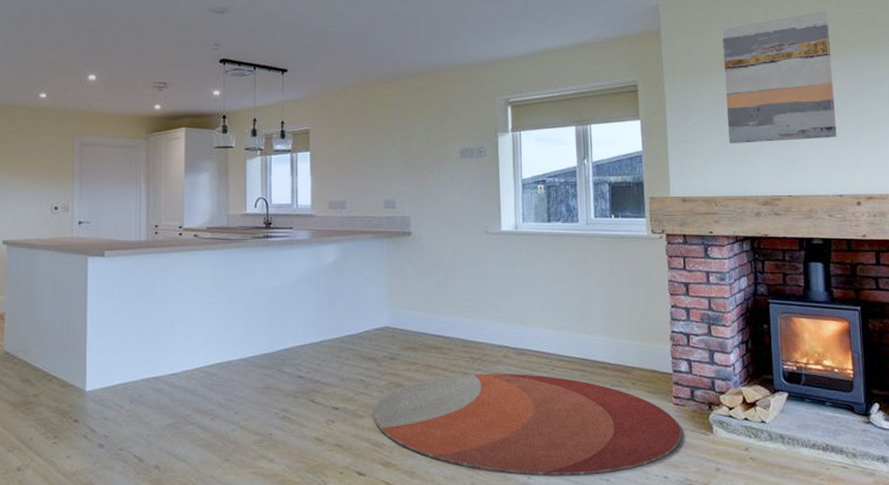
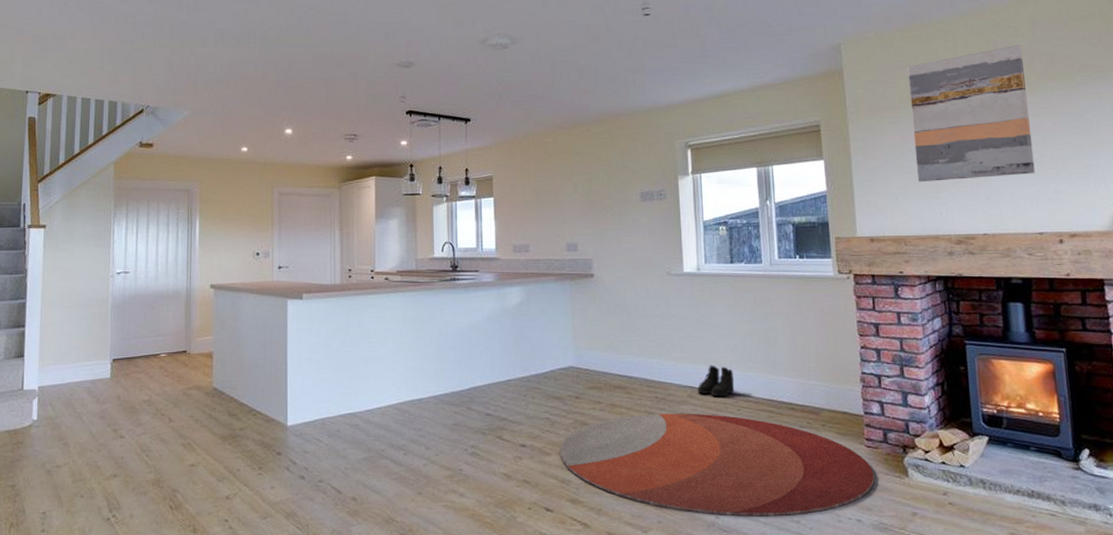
boots: none [513,324,548,357] -> present [697,365,734,397]

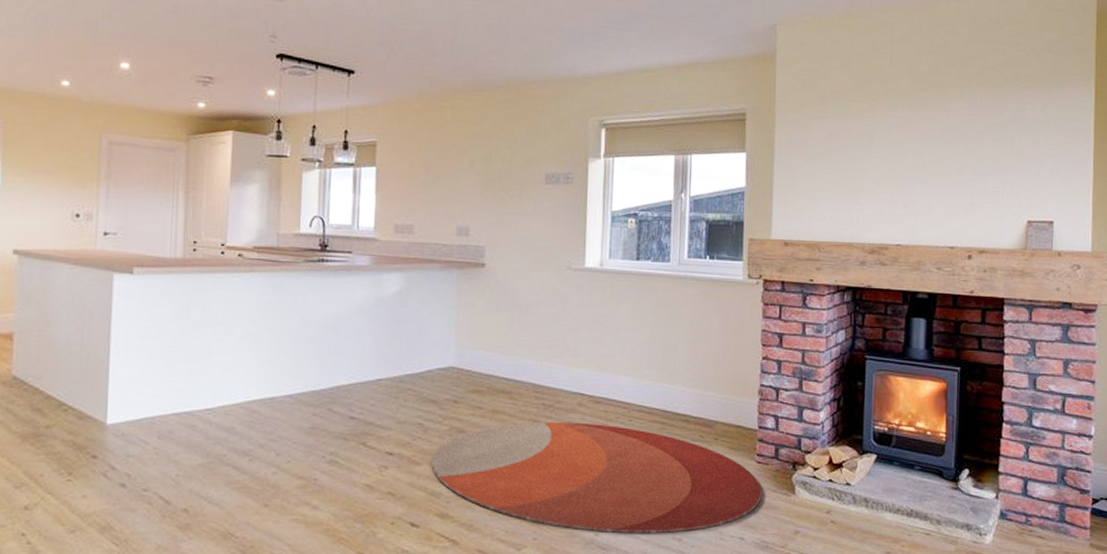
boots: present [697,365,734,397] -> none [588,371,628,406]
wall art: present [908,44,1035,182] -> none [838,44,957,185]

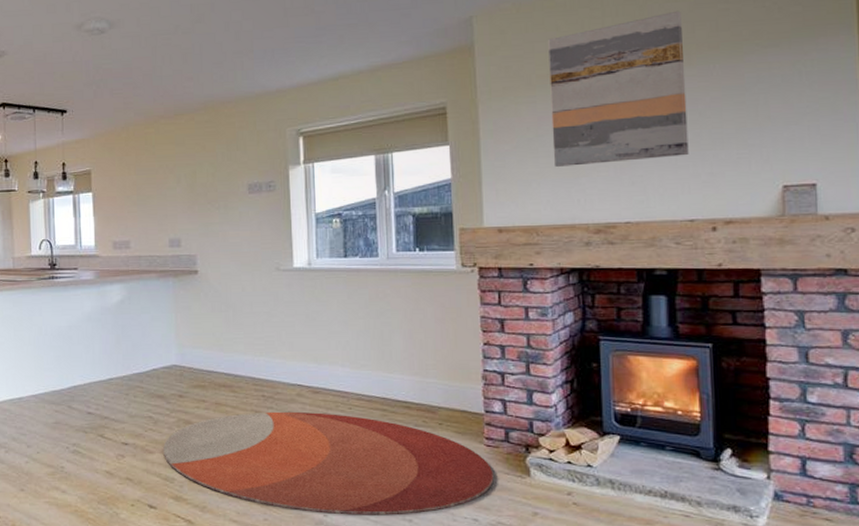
wall art: none [838,44,957,185] -> present [548,10,689,167]

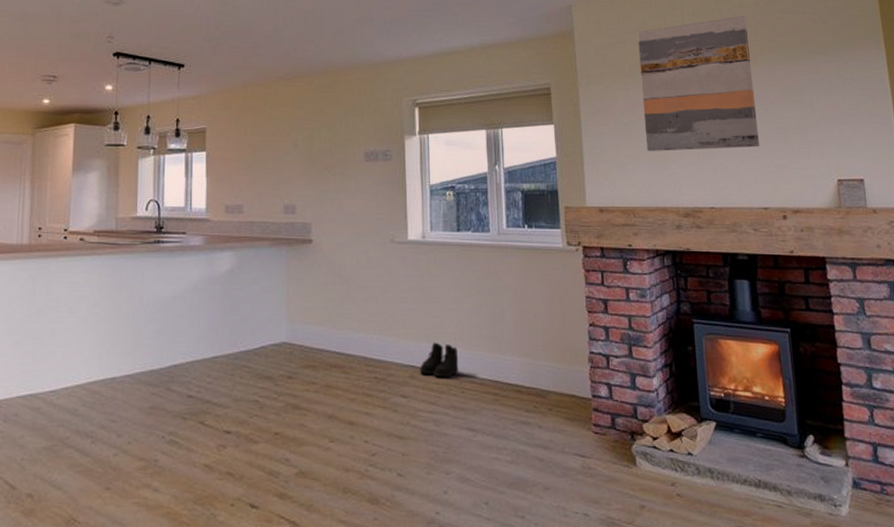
rug: present [163,411,494,516] -> none [269,395,602,512]
boots: none [307,363,345,396] -> present [420,342,458,378]

